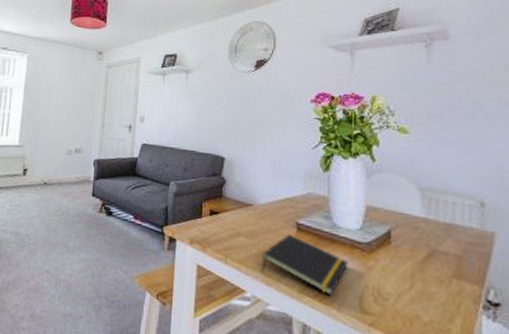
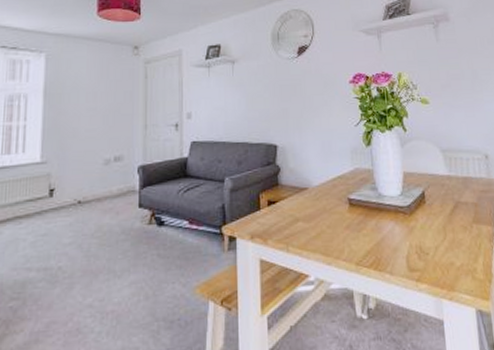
notepad: present [262,234,348,296] -> none [321,211,395,262]

